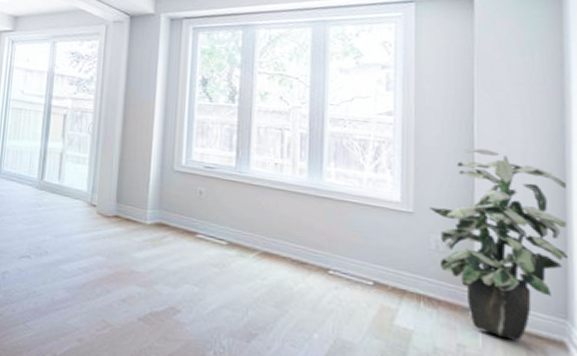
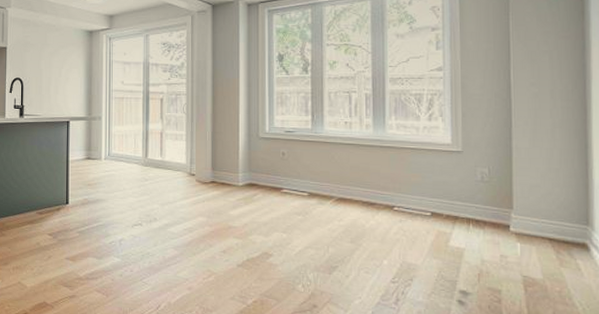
indoor plant: present [428,148,569,341] -> none [474,91,590,247]

